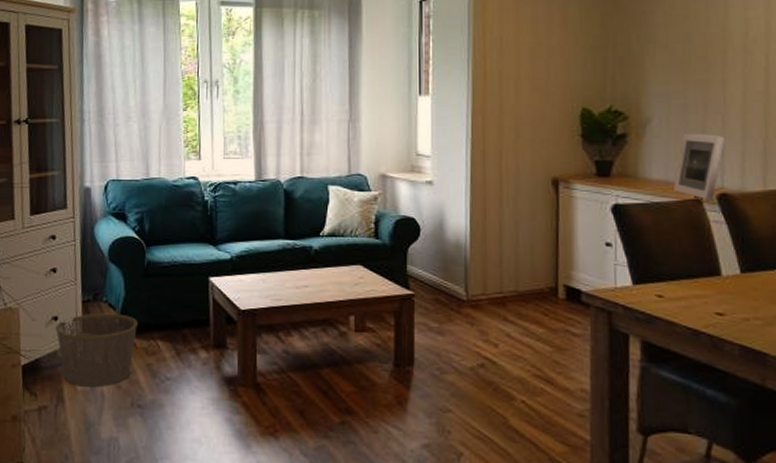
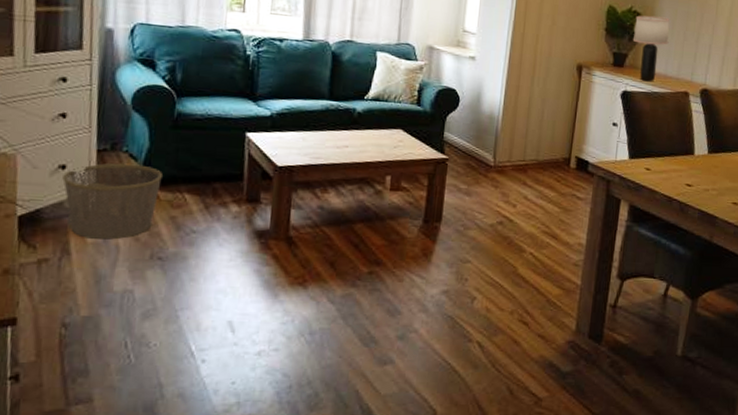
table lamp: none [617,113,665,191] -> present [632,15,670,82]
picture frame: present [672,133,726,200] -> none [669,36,713,93]

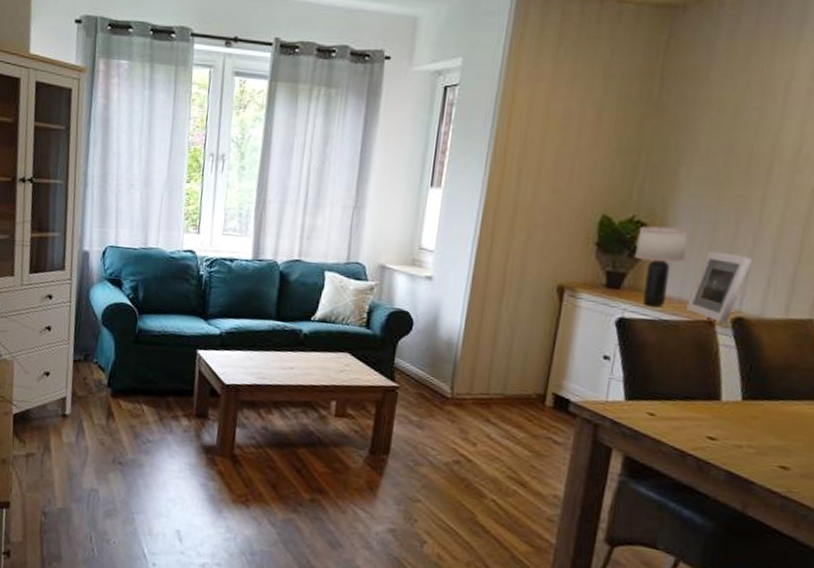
basket: present [62,160,163,240] -> none [46,371,125,442]
picture frame: none [669,36,713,93] -> present [685,250,753,323]

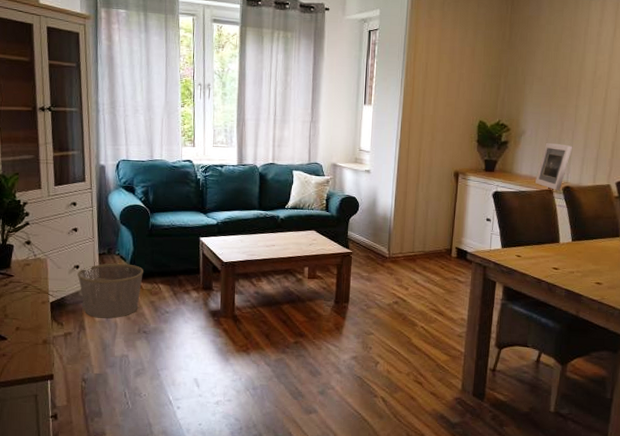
basket: none [46,371,125,442] -> present [77,261,143,319]
table lamp: present [633,225,688,308] -> none [501,127,533,183]

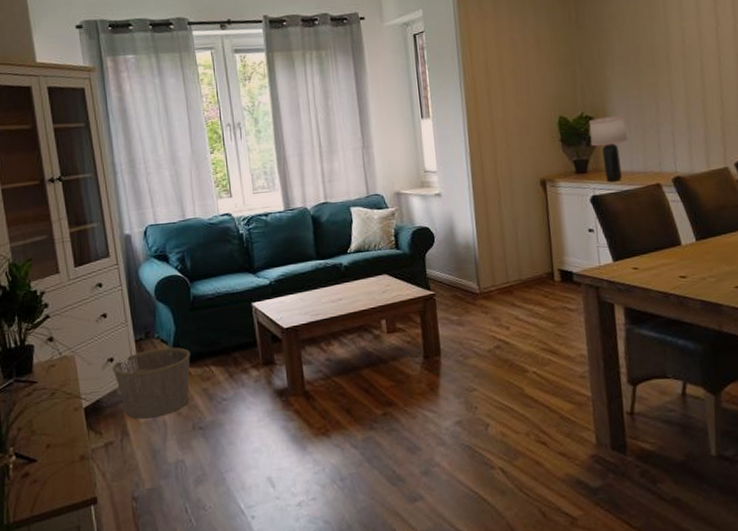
table lamp: none [501,127,533,183] -> present [588,115,628,182]
picture frame: present [534,142,573,190] -> none [637,128,675,184]

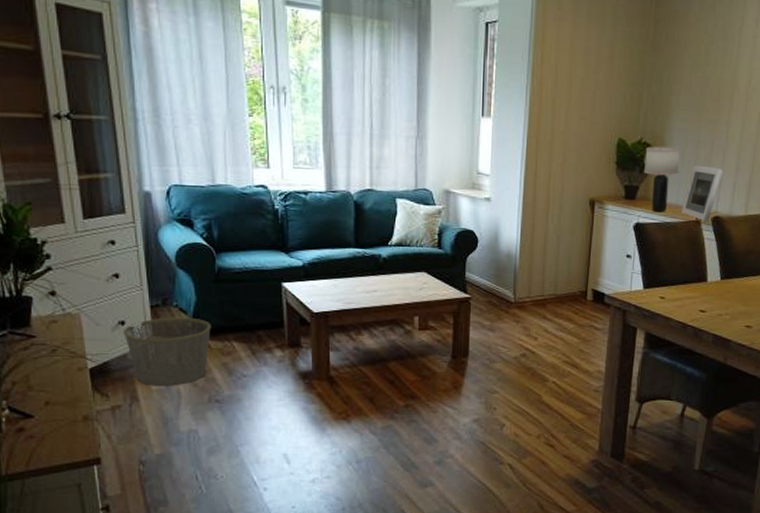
picture frame: none [637,128,675,184] -> present [680,165,724,221]

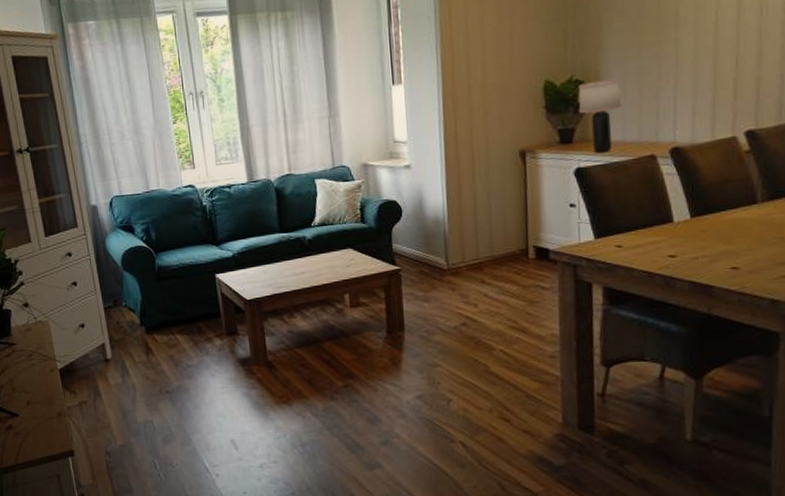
basket: present [123,314,211,386] -> none [83,313,157,381]
picture frame: present [680,165,724,221] -> none [629,93,678,155]

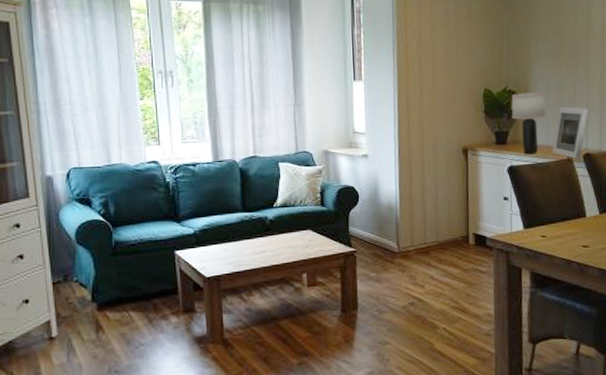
picture frame: none [629,93,678,155] -> present [552,106,589,159]

